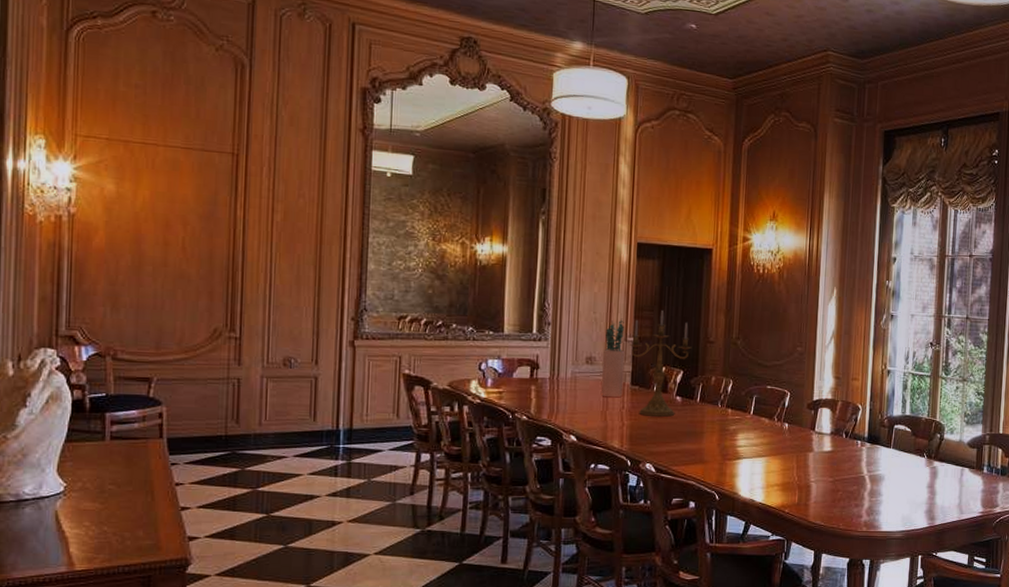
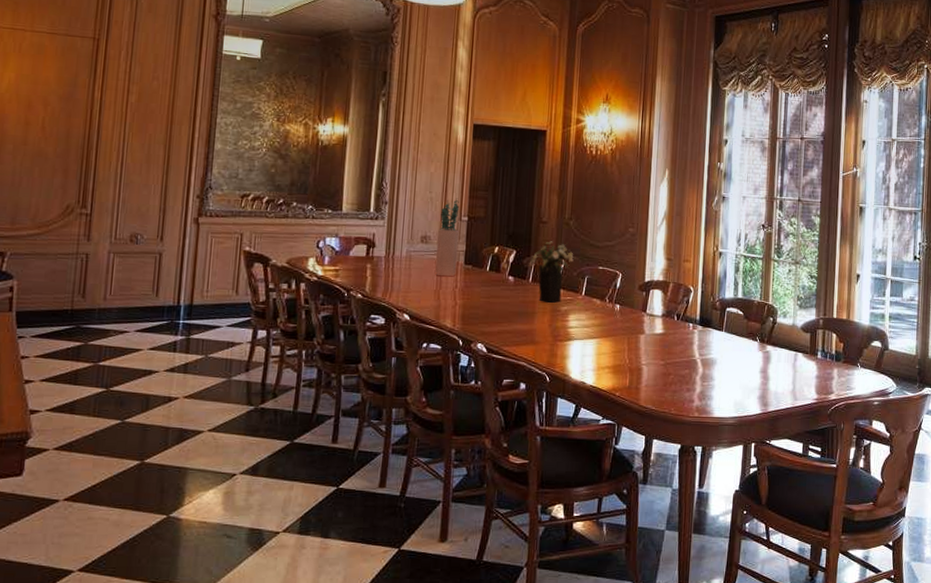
candelabra: present [629,311,691,418] -> none [464,191,524,297]
flower arrangement: none [695,360,746,422] -> present [528,240,578,303]

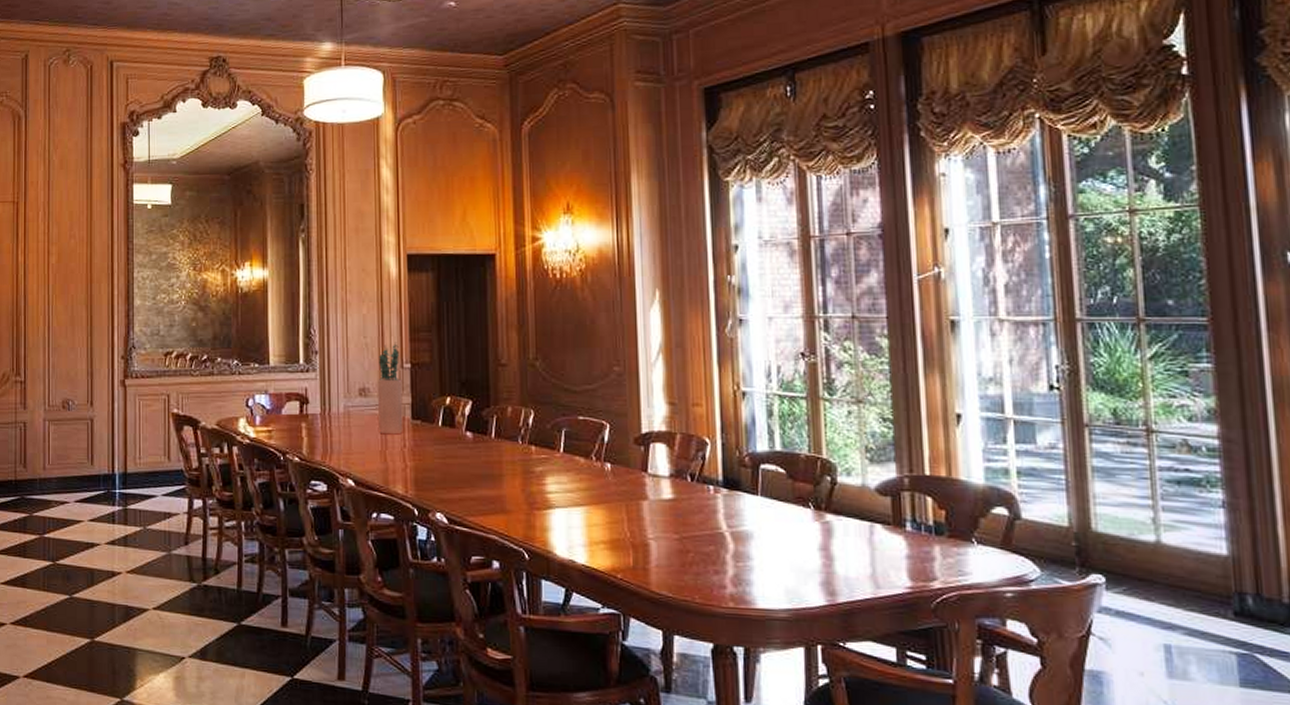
flower arrangement: present [528,240,578,303] -> none [488,386,551,463]

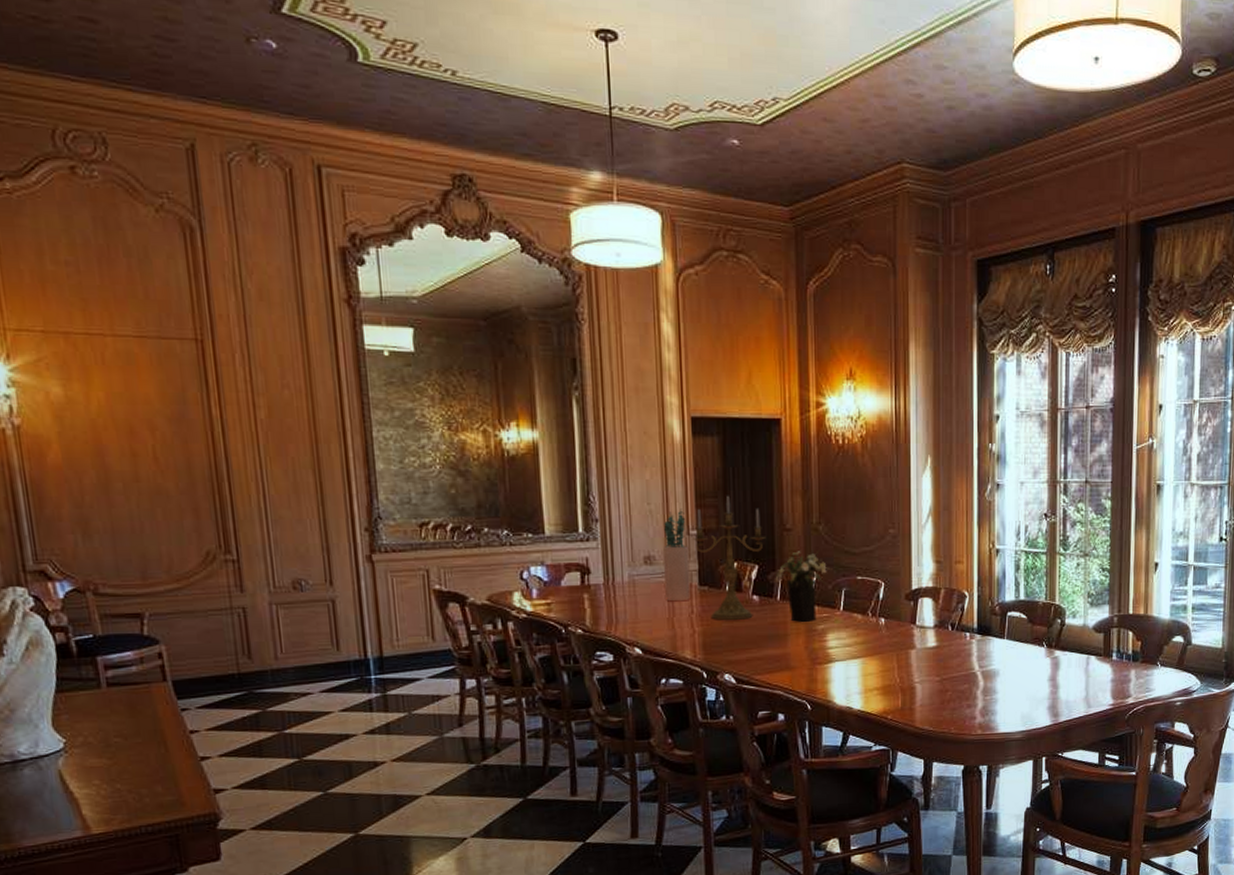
candelabra: none [406,330,479,458] -> present [693,496,765,621]
flower arrangement: none [488,386,551,463] -> present [774,549,832,622]

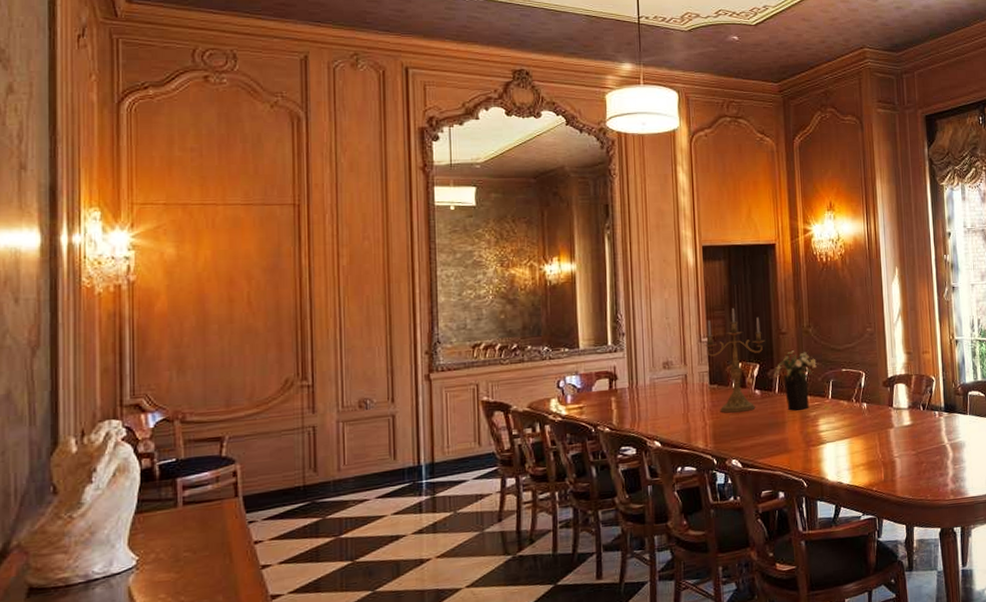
vase: present [663,508,691,603] -> none [679,320,703,401]

